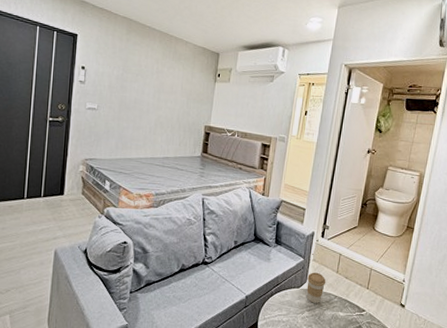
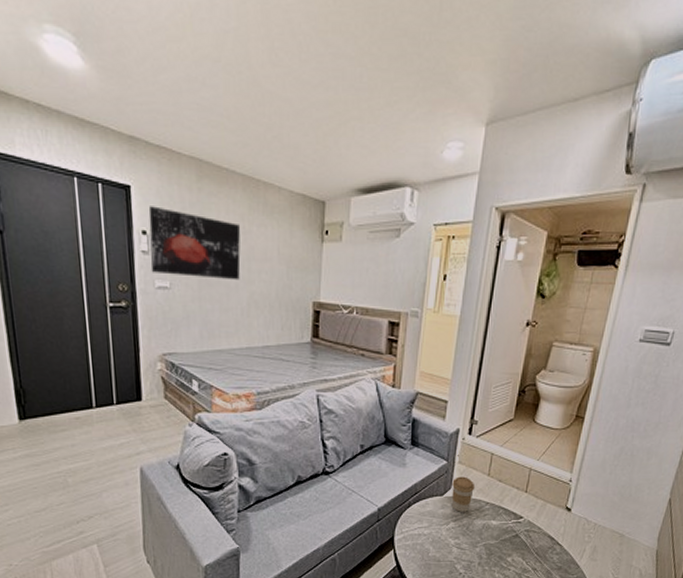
wall art: none [84,49,156,107] -> present [148,206,241,280]

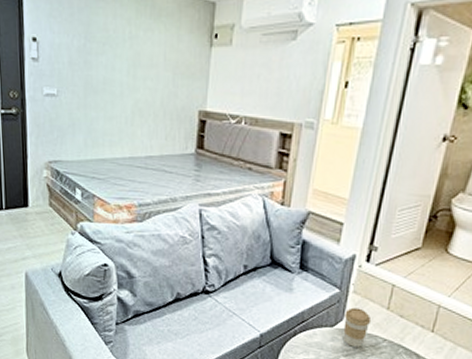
wall art: present [148,206,241,280] -> none [39,12,128,88]

